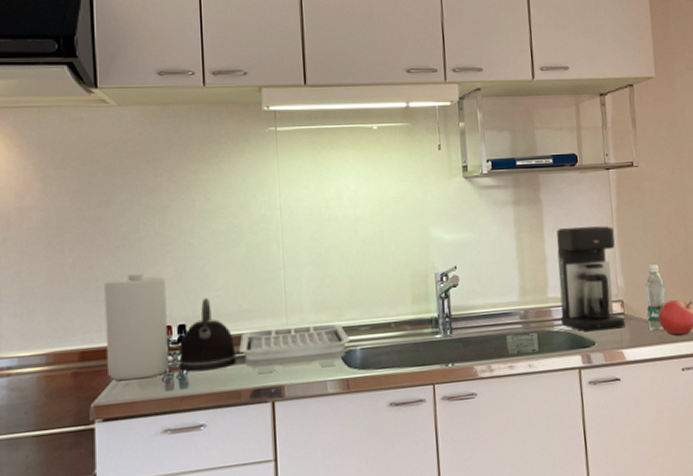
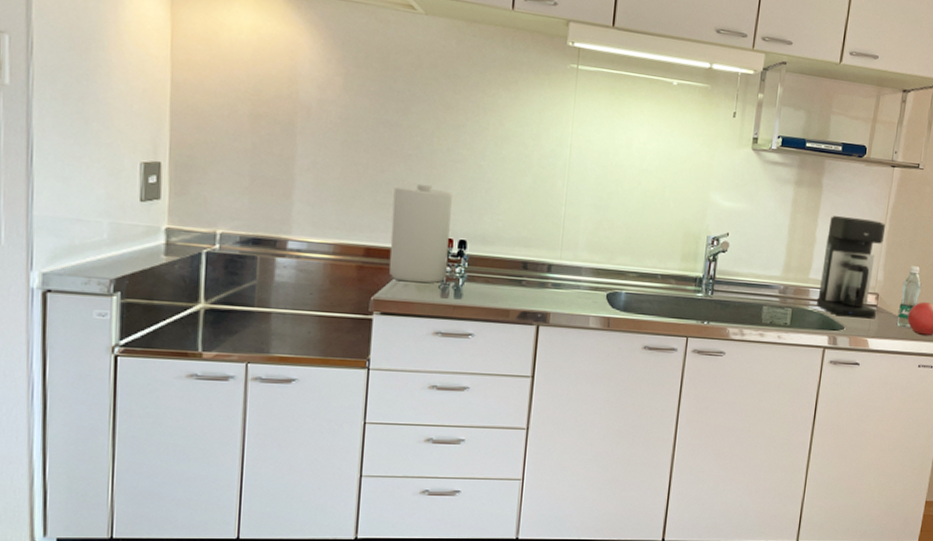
kettle: present [178,298,237,372] -> none [455,219,510,287]
dish rack: present [239,324,351,375] -> none [513,257,618,304]

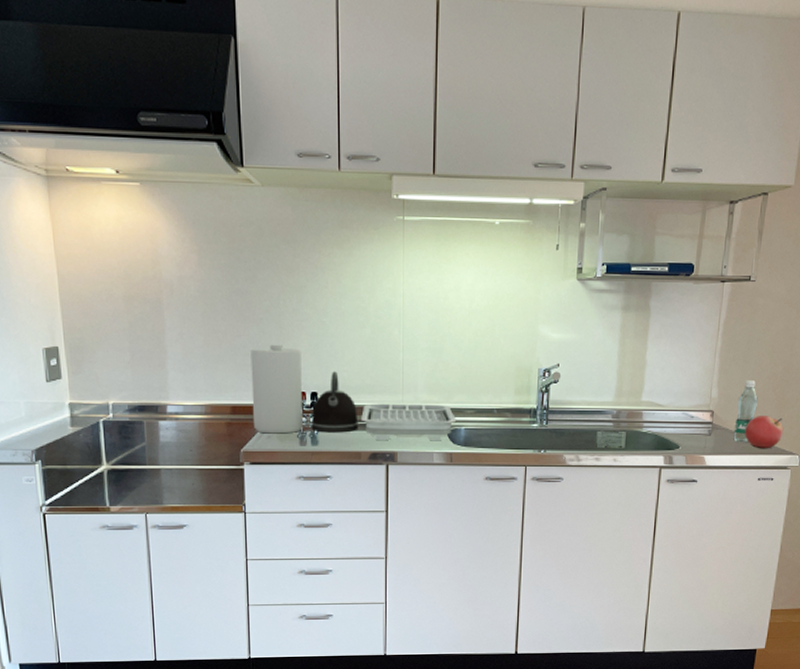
kettle: none [455,219,510,287] -> present [311,371,359,433]
dish rack: none [513,257,618,304] -> present [361,403,457,441]
coffee maker: present [817,216,885,319] -> none [651,337,717,436]

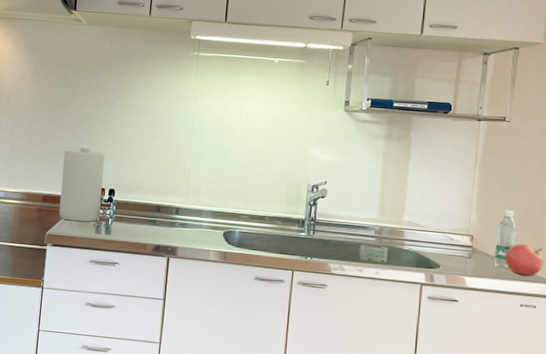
kettle: present [311,371,359,433] -> none [106,173,147,226]
dish rack: present [361,403,457,441] -> none [149,202,232,241]

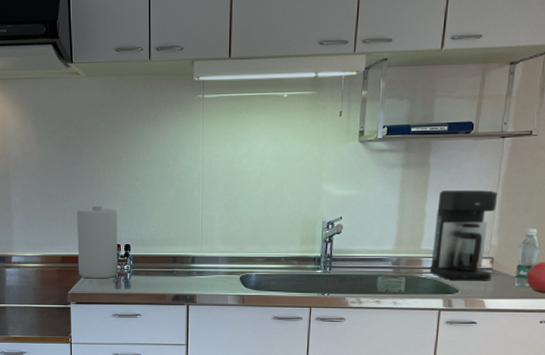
coffee maker: none [412,165,475,259] -> present [430,190,497,281]

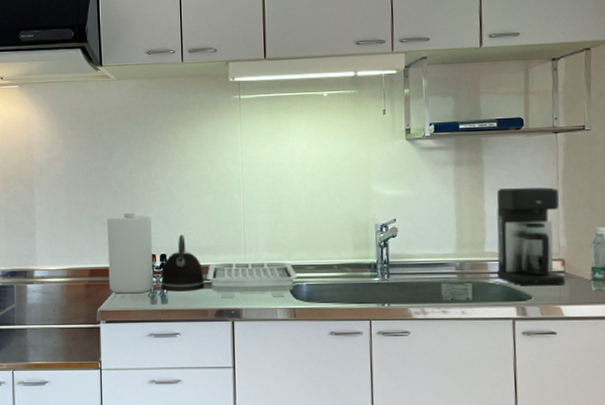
kettle: none [124,227,164,278] -> present [160,234,205,292]
dish rack: none [166,253,248,285] -> present [207,261,298,298]

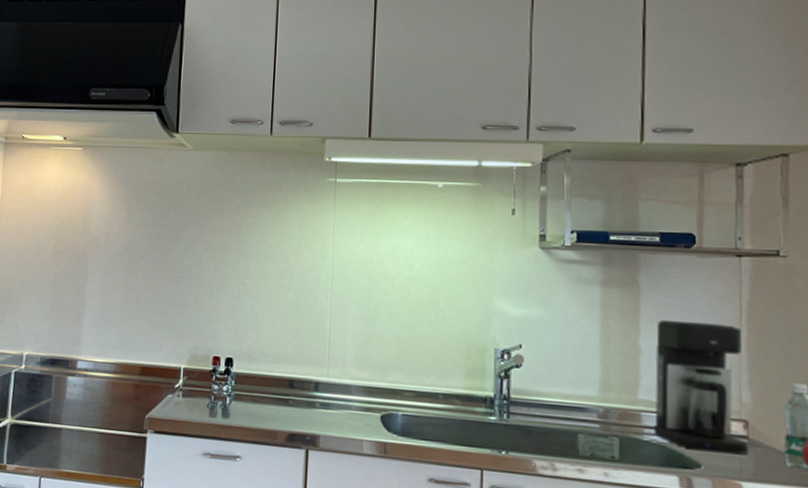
paper towel holder: present [107,212,153,294] -> none [161,303,219,402]
kettle: present [160,234,205,292] -> none [223,336,276,406]
dish rack: present [207,261,298,298] -> none [279,375,393,427]

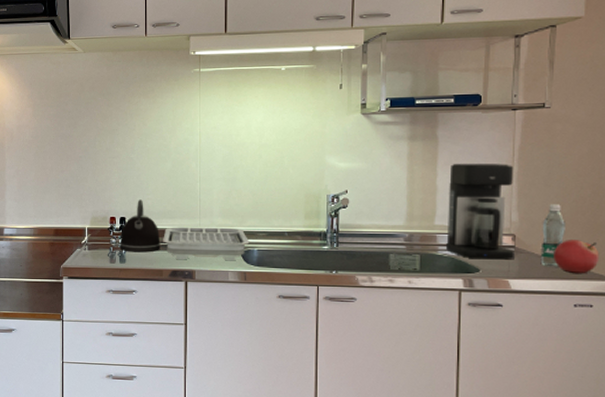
kettle: none [223,336,276,406] -> present [119,199,161,252]
dish rack: none [279,375,393,427] -> present [163,227,250,261]

